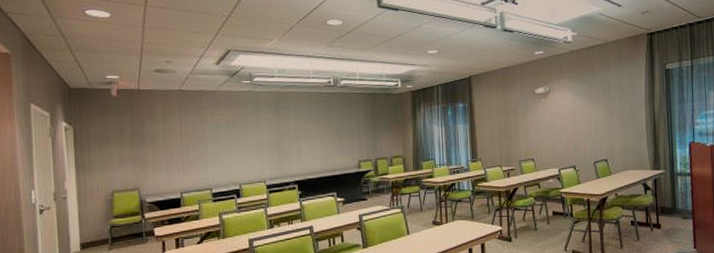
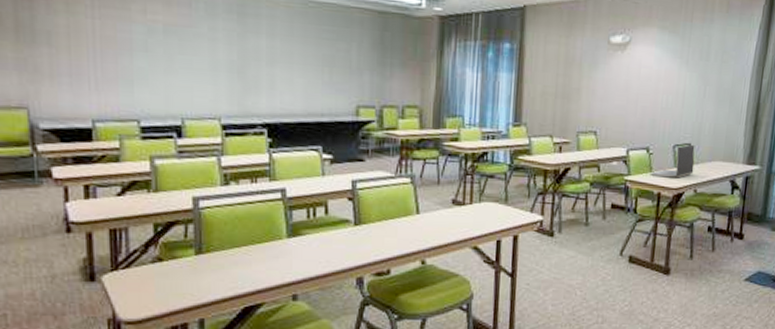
laptop computer: none [579,159,613,188] -> present [650,144,695,178]

